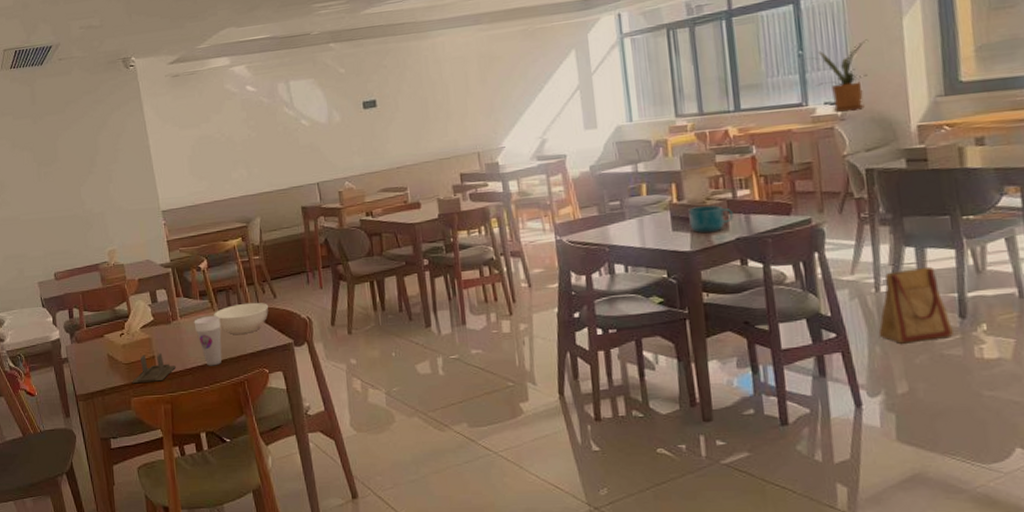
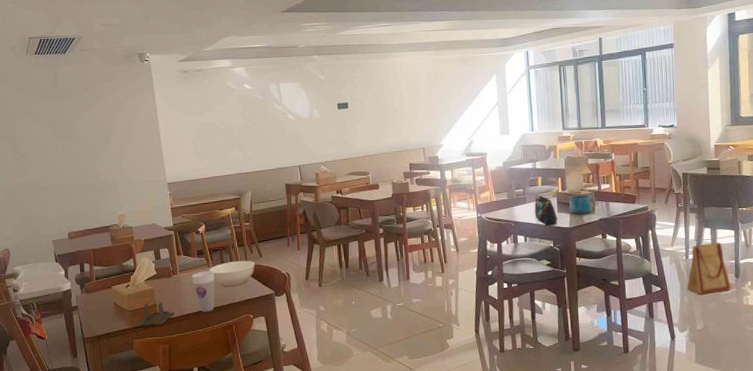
handbag: none [637,208,673,250] -> present [534,195,558,226]
house plant: present [805,39,869,113] -> none [648,83,687,134]

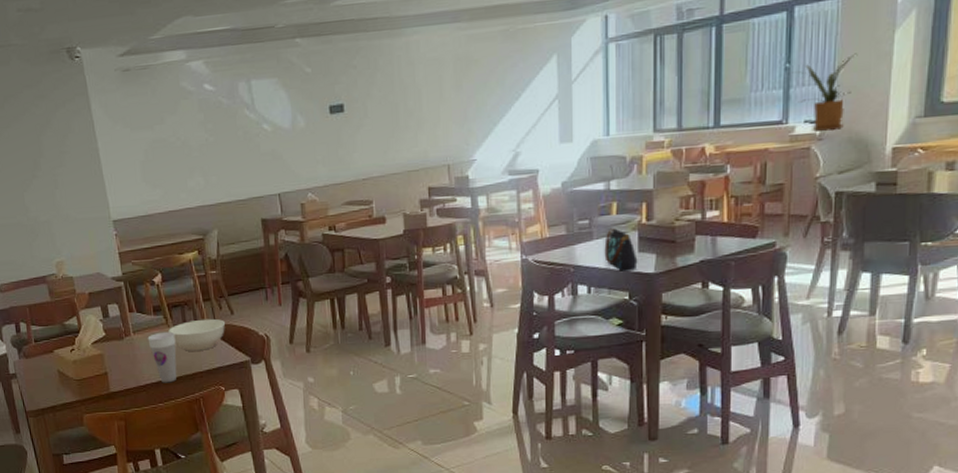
napkin holder: present [135,301,174,328] -> none [84,369,129,401]
cup: present [569,195,598,215] -> none [656,226,700,255]
house plant: none [648,83,687,134] -> present [792,53,858,132]
shopping bag: present [687,242,731,295] -> none [824,292,895,367]

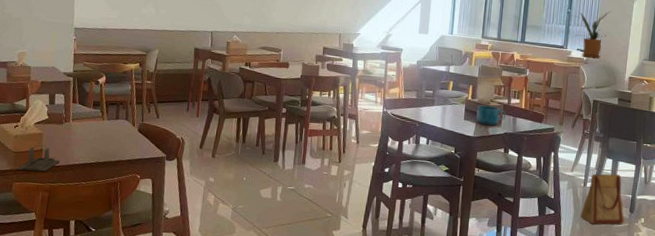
napkin holder: none [84,369,129,401] -> present [17,147,60,172]
cup: present [147,331,177,383] -> none [83,123,108,166]
bowl: present [168,318,226,351] -> none [102,118,151,143]
handbag: present [604,228,638,271] -> none [441,99,463,133]
cup: none [656,226,700,255] -> present [476,105,506,126]
shopping bag: none [824,292,895,367] -> present [580,173,624,225]

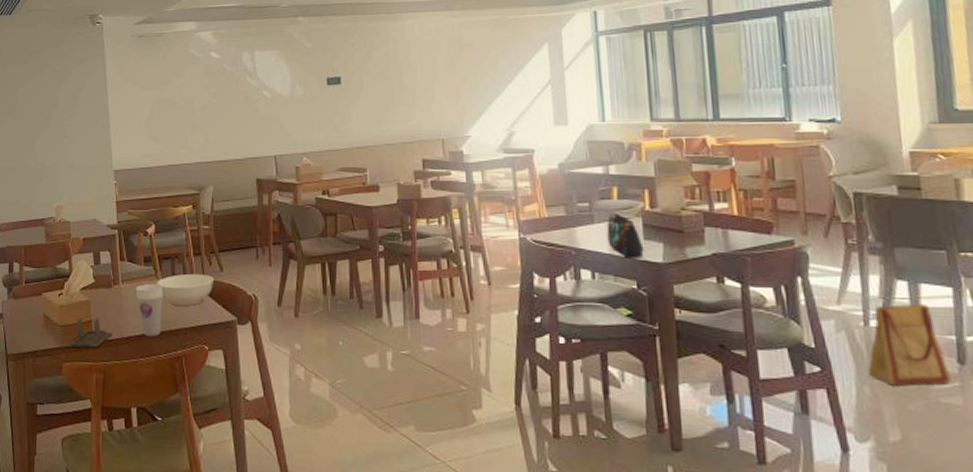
cup: none [83,123,108,166] -> present [135,283,163,337]
bowl: none [102,118,151,143] -> present [157,273,215,306]
handbag: none [441,99,463,133] -> present [607,213,644,259]
cup: present [476,105,506,126] -> none [662,216,710,246]
house plant: present [571,11,612,59] -> none [789,58,857,132]

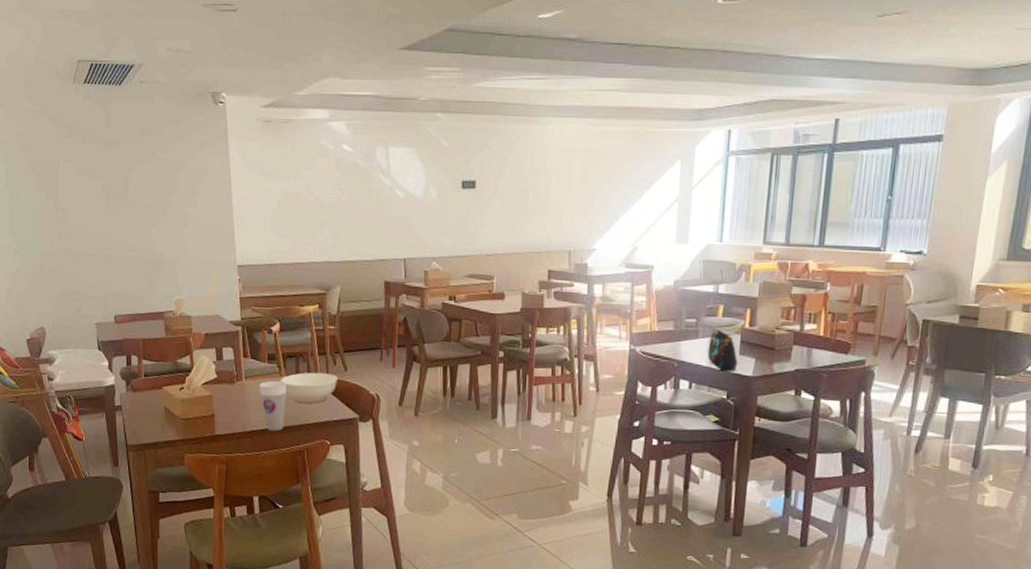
napkin holder: present [65,317,112,348] -> none [187,412,235,441]
shopping bag: present [867,303,951,386] -> none [901,417,964,485]

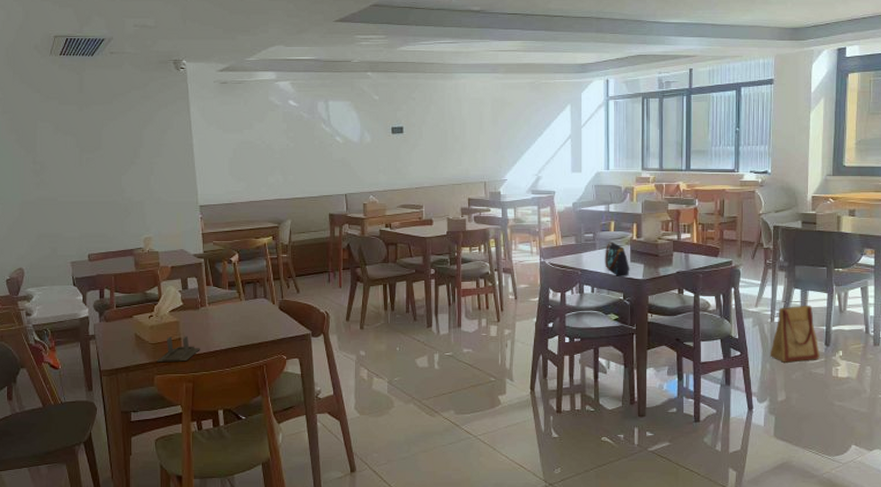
napkin holder: none [187,412,235,441] -> present [157,335,200,363]
cup: present [259,380,287,432] -> none [221,304,246,350]
bowl: present [280,372,339,403] -> none [240,295,292,323]
shopping bag: none [901,417,964,485] -> present [770,305,820,363]

